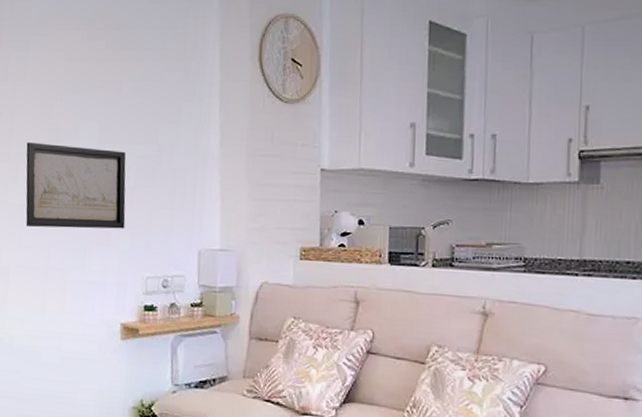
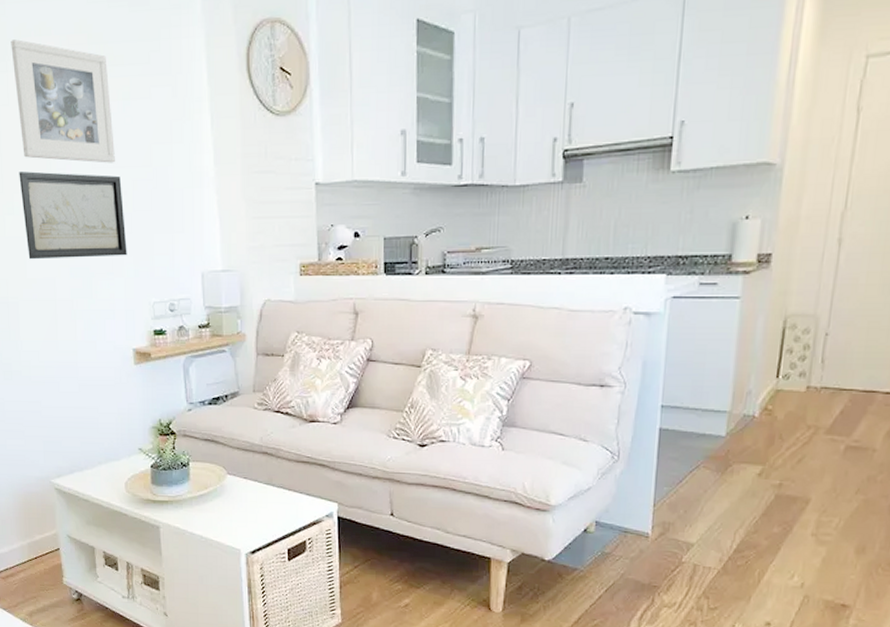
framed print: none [33,22,124,139] -> present [11,39,115,163]

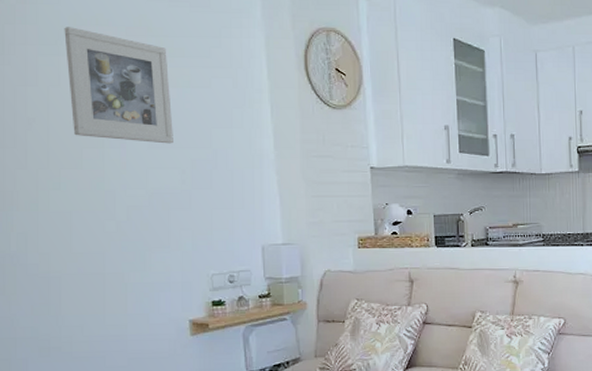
wall art: present [19,171,127,260] -> none [67,149,185,234]

